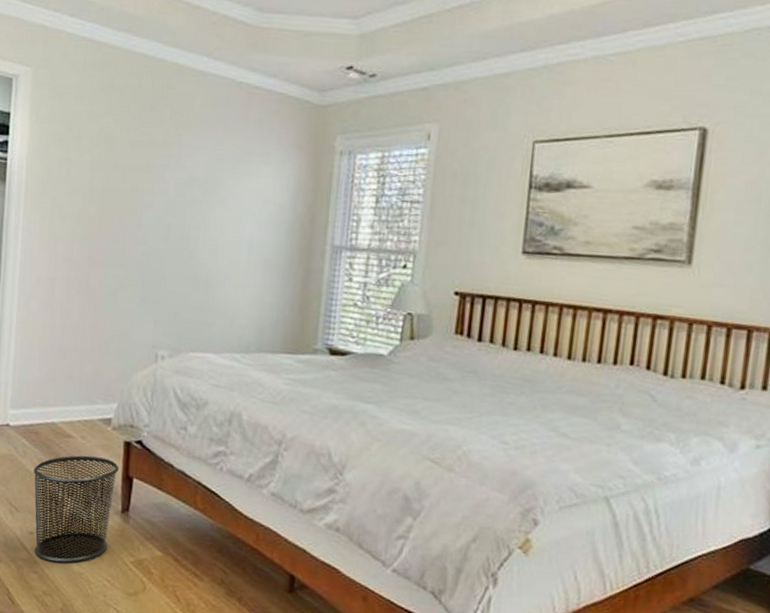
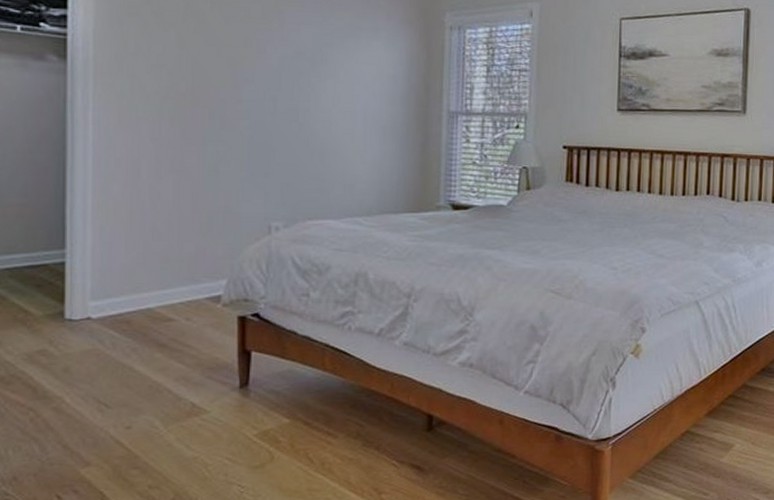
waste bin: present [33,455,119,563] -> none [126,336,233,453]

